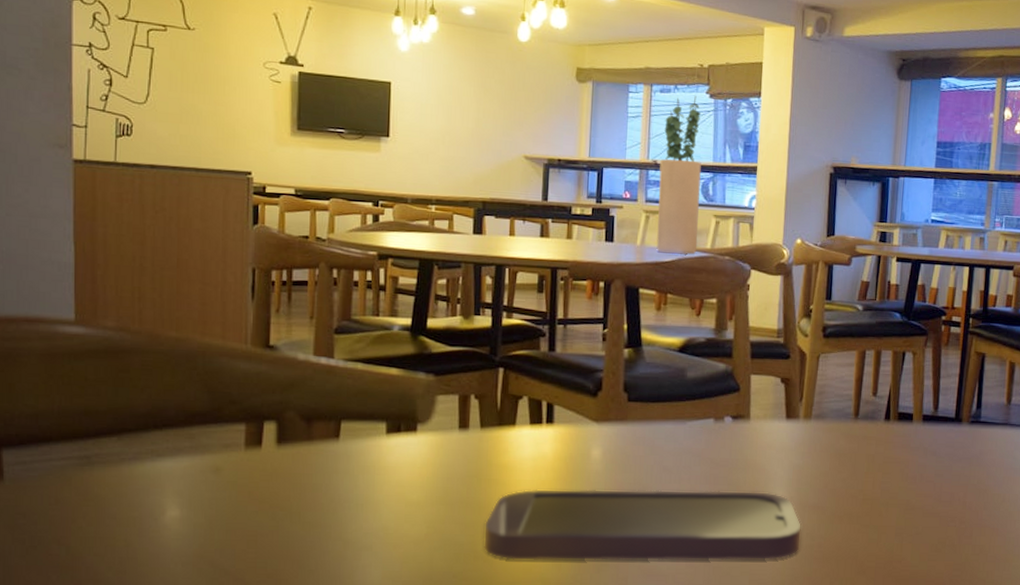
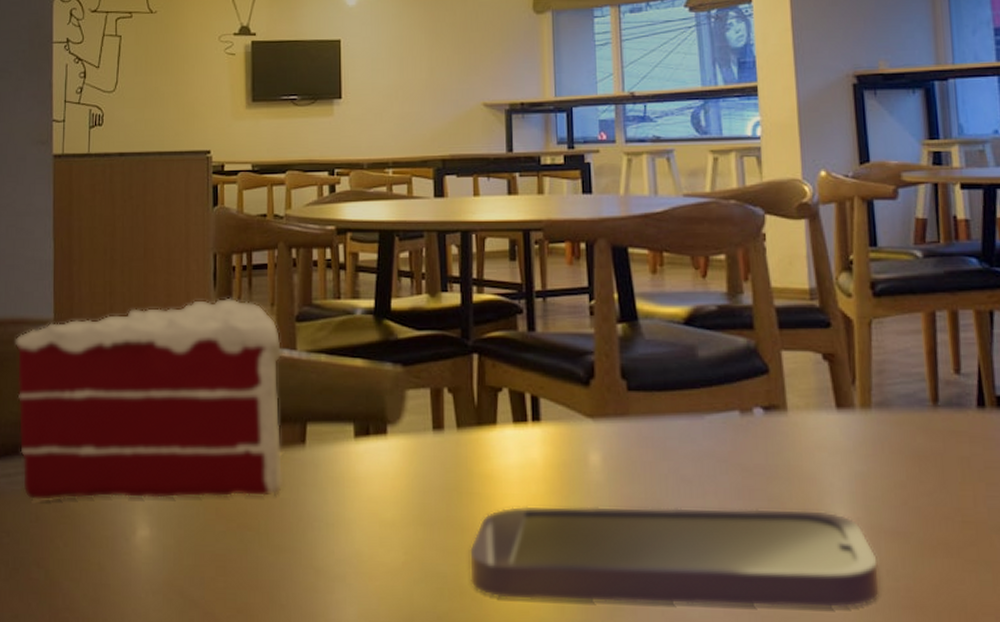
cake slice: none [29,309,320,486] -> present [15,297,284,501]
vase: present [656,95,701,255] -> none [638,10,694,204]

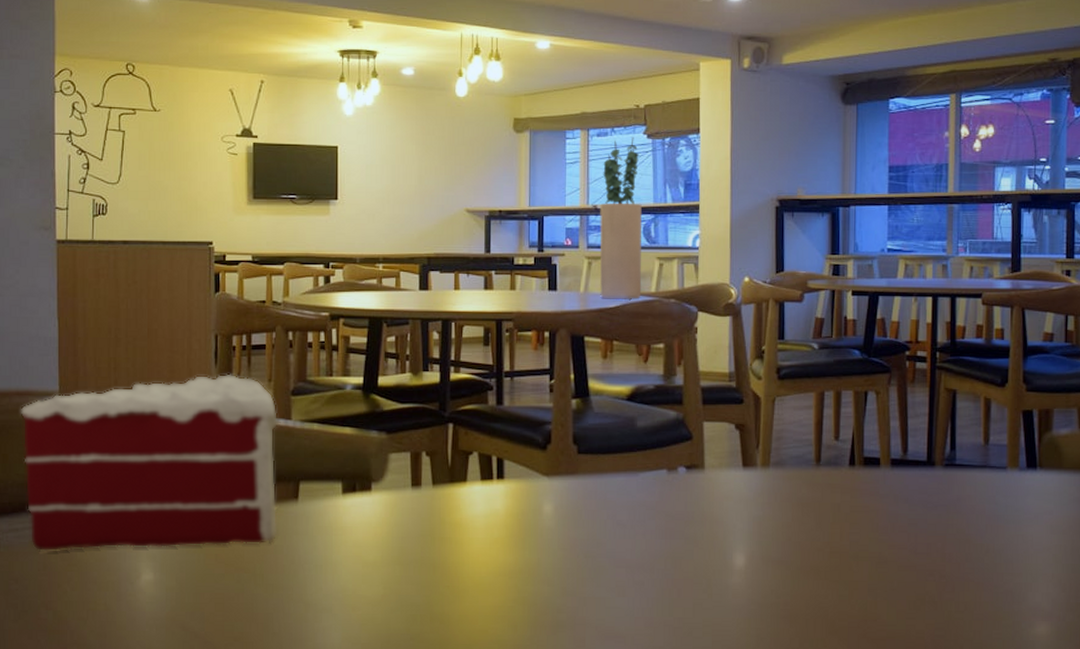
mobile phone: present [470,506,880,608] -> none [440,546,765,621]
vase: none [638,10,694,204] -> present [599,136,642,300]

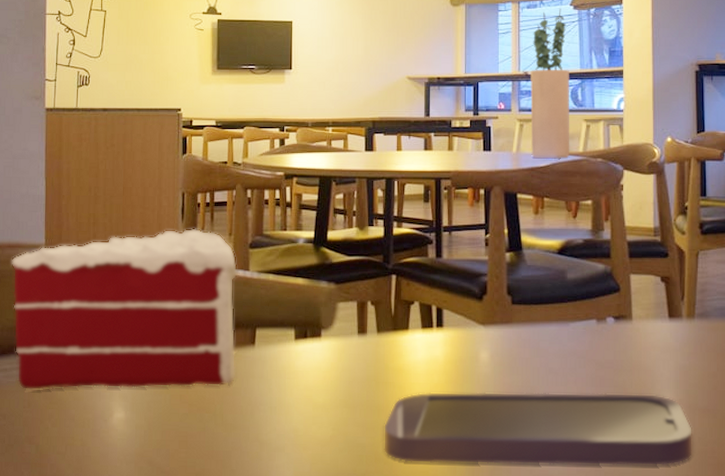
mobile phone: none [440,546,765,621] -> present [384,392,692,465]

